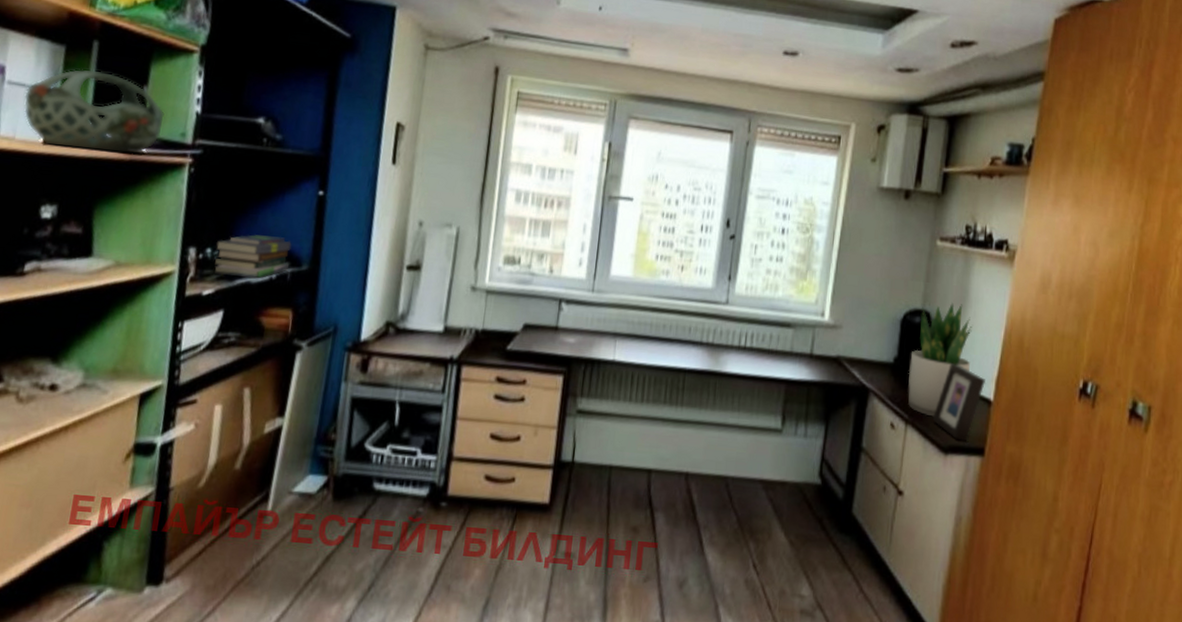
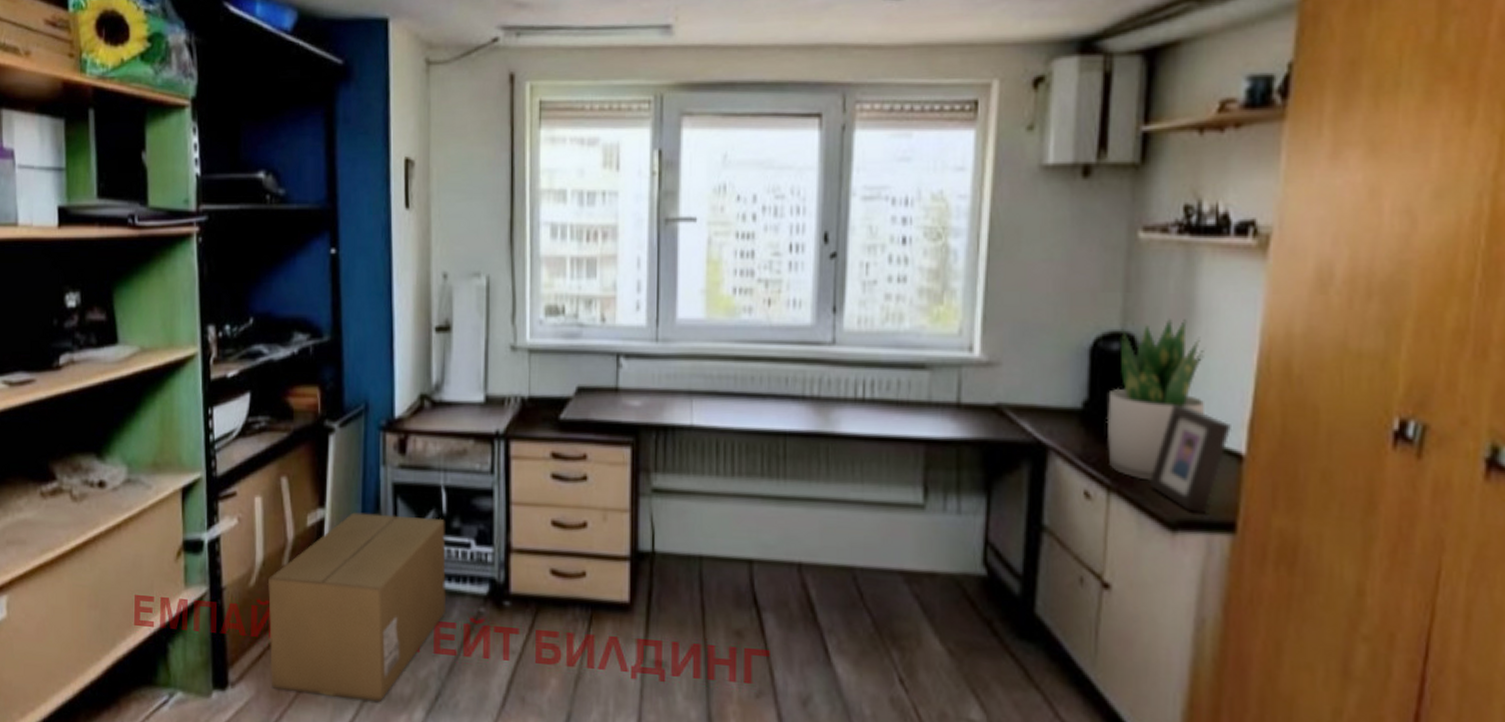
decorative basket: present [24,69,165,154] -> none [35,141,166,229]
box: none [208,422,396,594] -> present [268,512,447,702]
books: present [213,234,292,278] -> none [234,305,310,354]

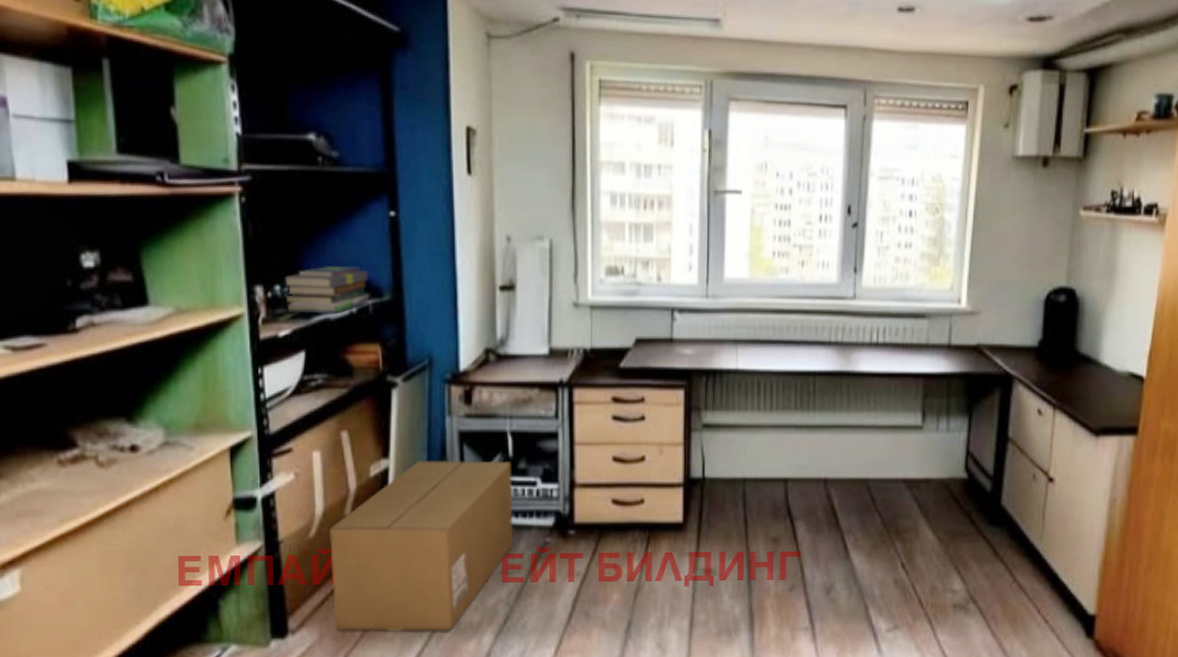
books: none [234,305,310,354] -> present [285,266,368,313]
planter: present [1106,319,1204,481] -> none [1054,277,1121,399]
picture frame: present [1148,405,1231,514] -> none [1082,342,1137,422]

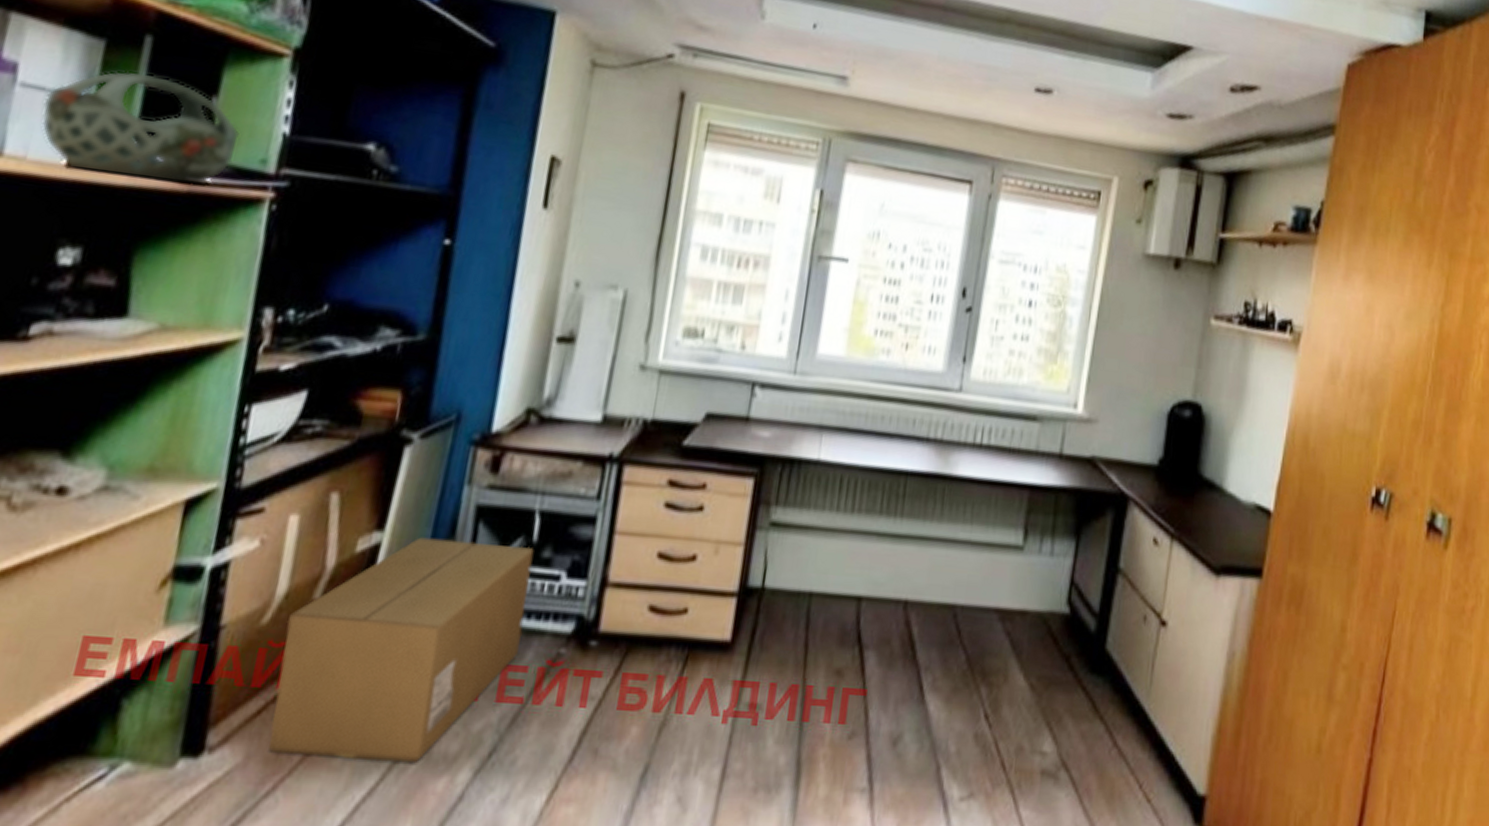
decorative basket: none [36,93,201,187] -> present [41,71,240,185]
books: present [285,266,368,313] -> none [296,293,405,349]

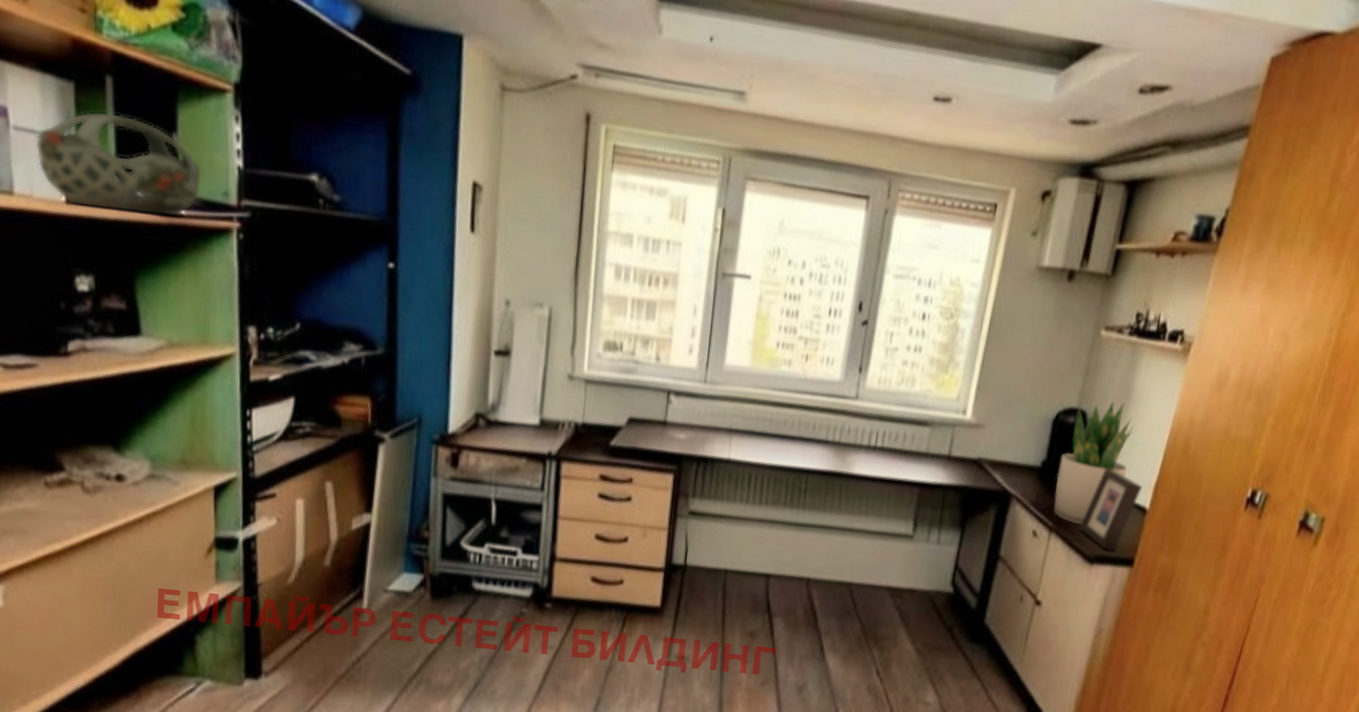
box: present [268,537,534,763] -> none [308,518,494,690]
planter: none [1174,394,1250,531] -> present [1054,401,1133,525]
picture frame: none [1202,466,1265,561] -> present [1079,468,1142,552]

